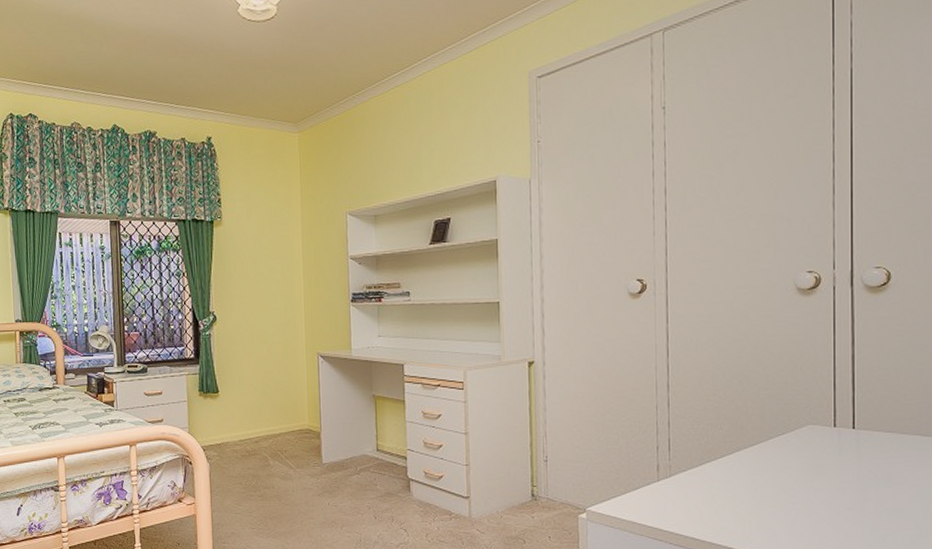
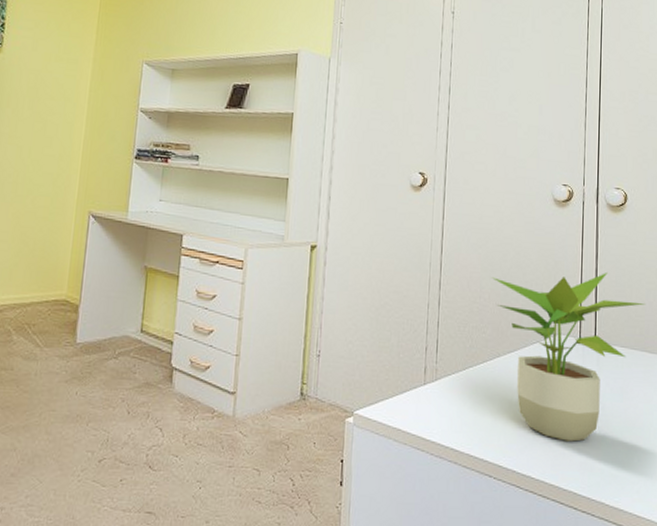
potted plant: none [727,358,916,527] -> present [492,273,645,442]

